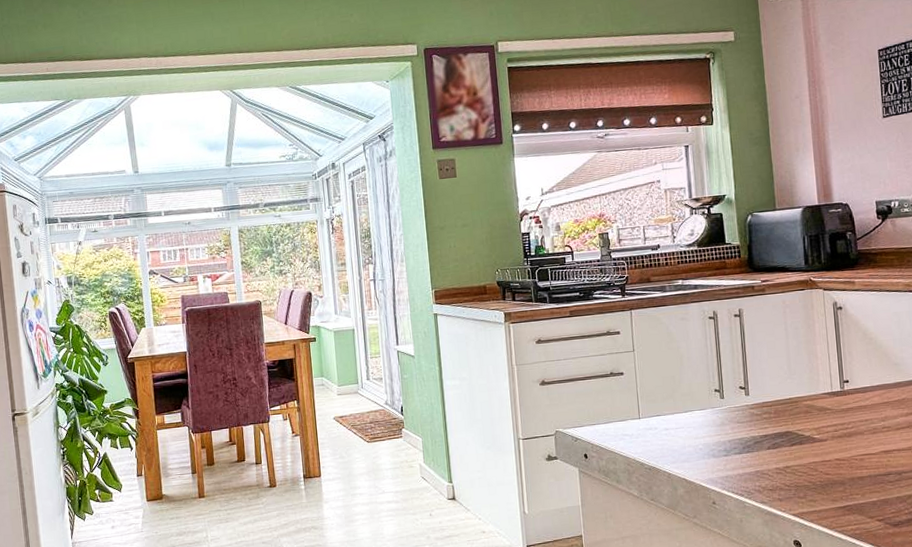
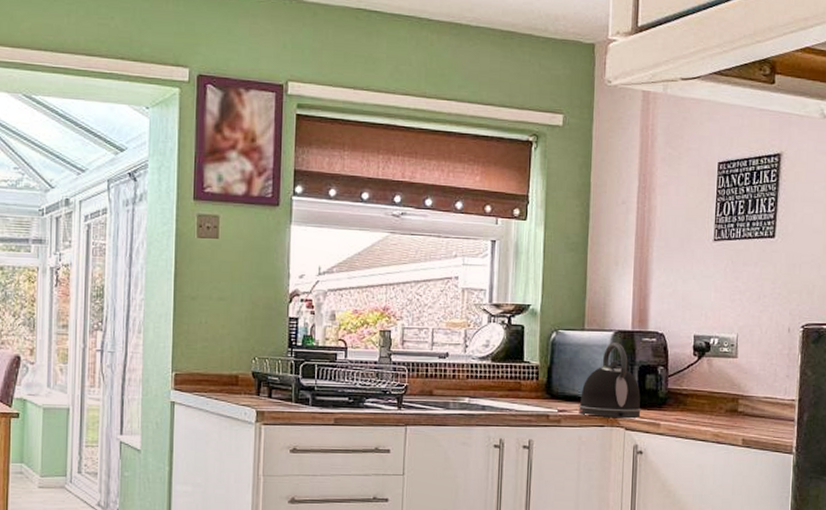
kettle: none [778,217,836,283] -> present [578,342,641,418]

